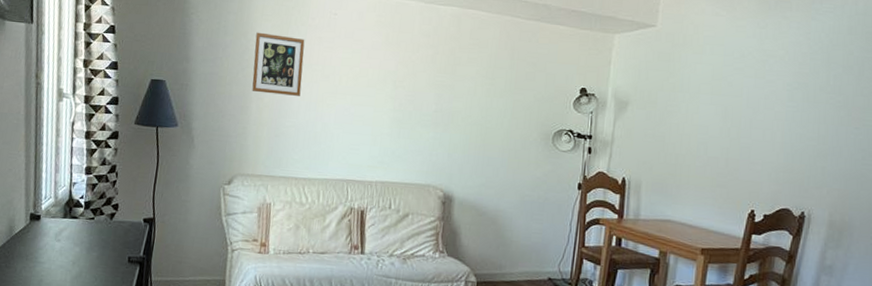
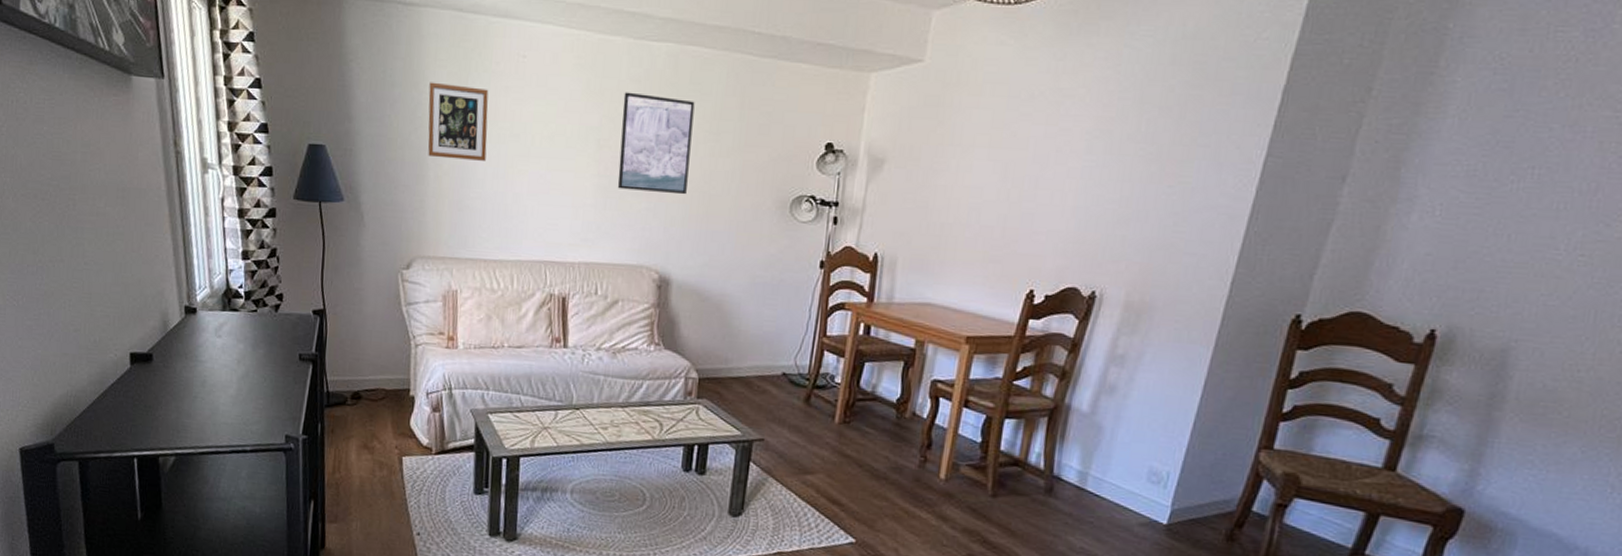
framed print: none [409,44,474,127] -> present [617,92,695,195]

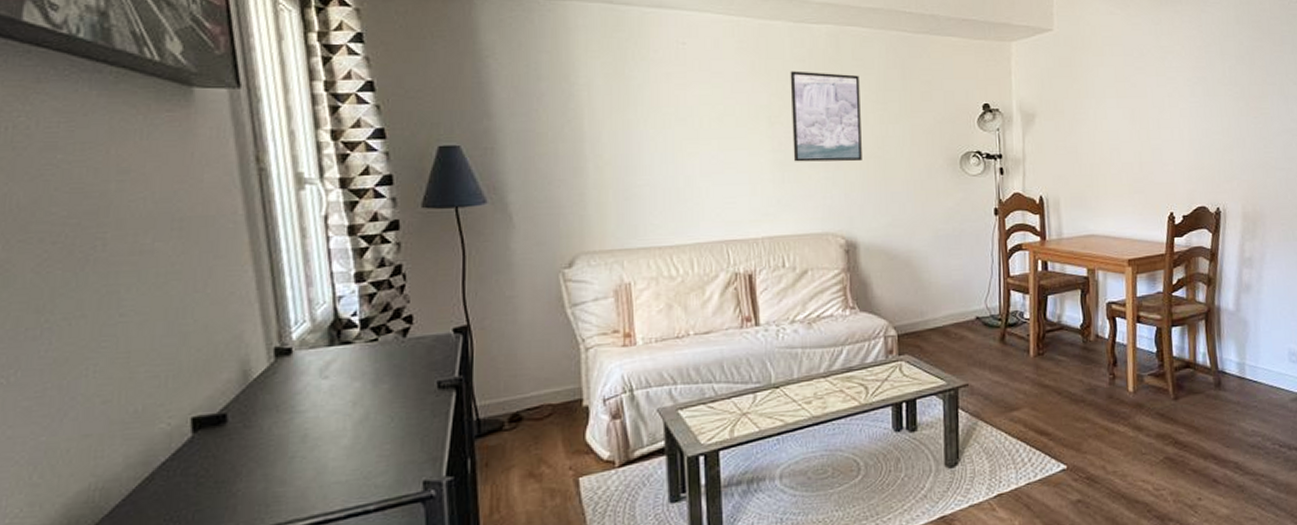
picture frame: present [428,82,489,161] -> none [581,73,651,148]

